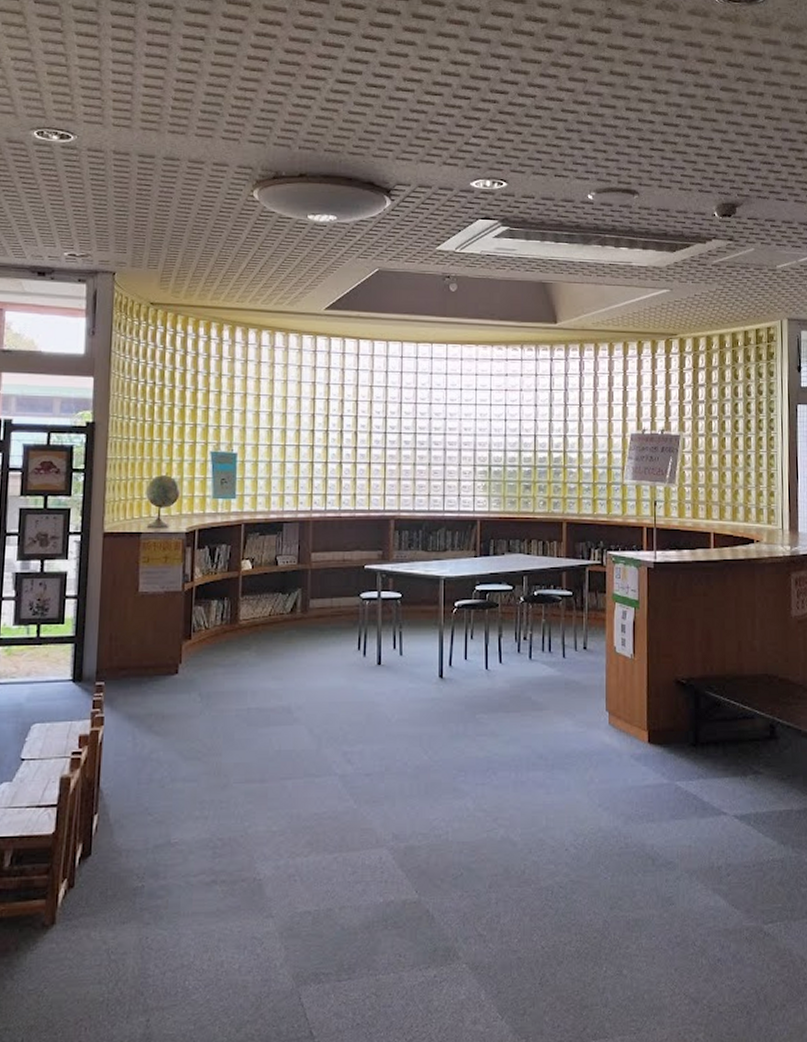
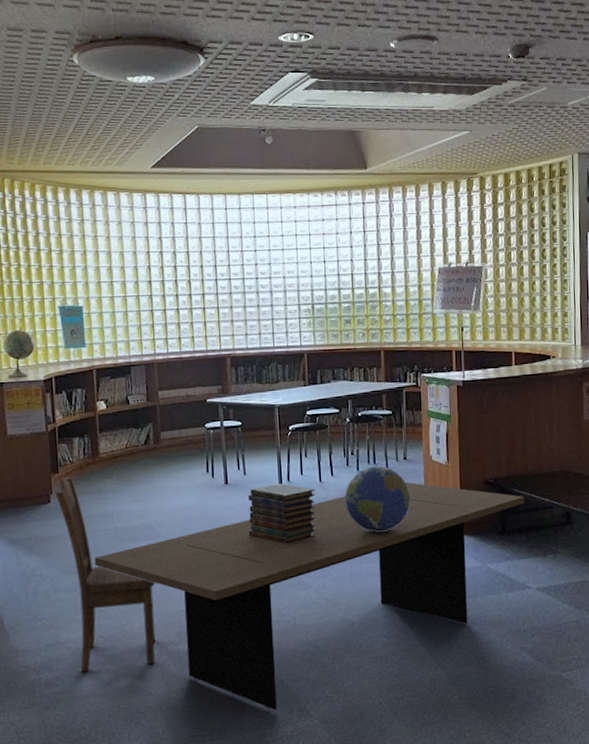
dining chair: none [184,646,287,883] -> present [55,477,156,673]
dining table: none [221,676,721,948] -> present [94,482,525,711]
book stack: none [400,668,480,741] -> present [248,483,316,544]
globe: none [514,655,589,734] -> present [345,466,411,532]

